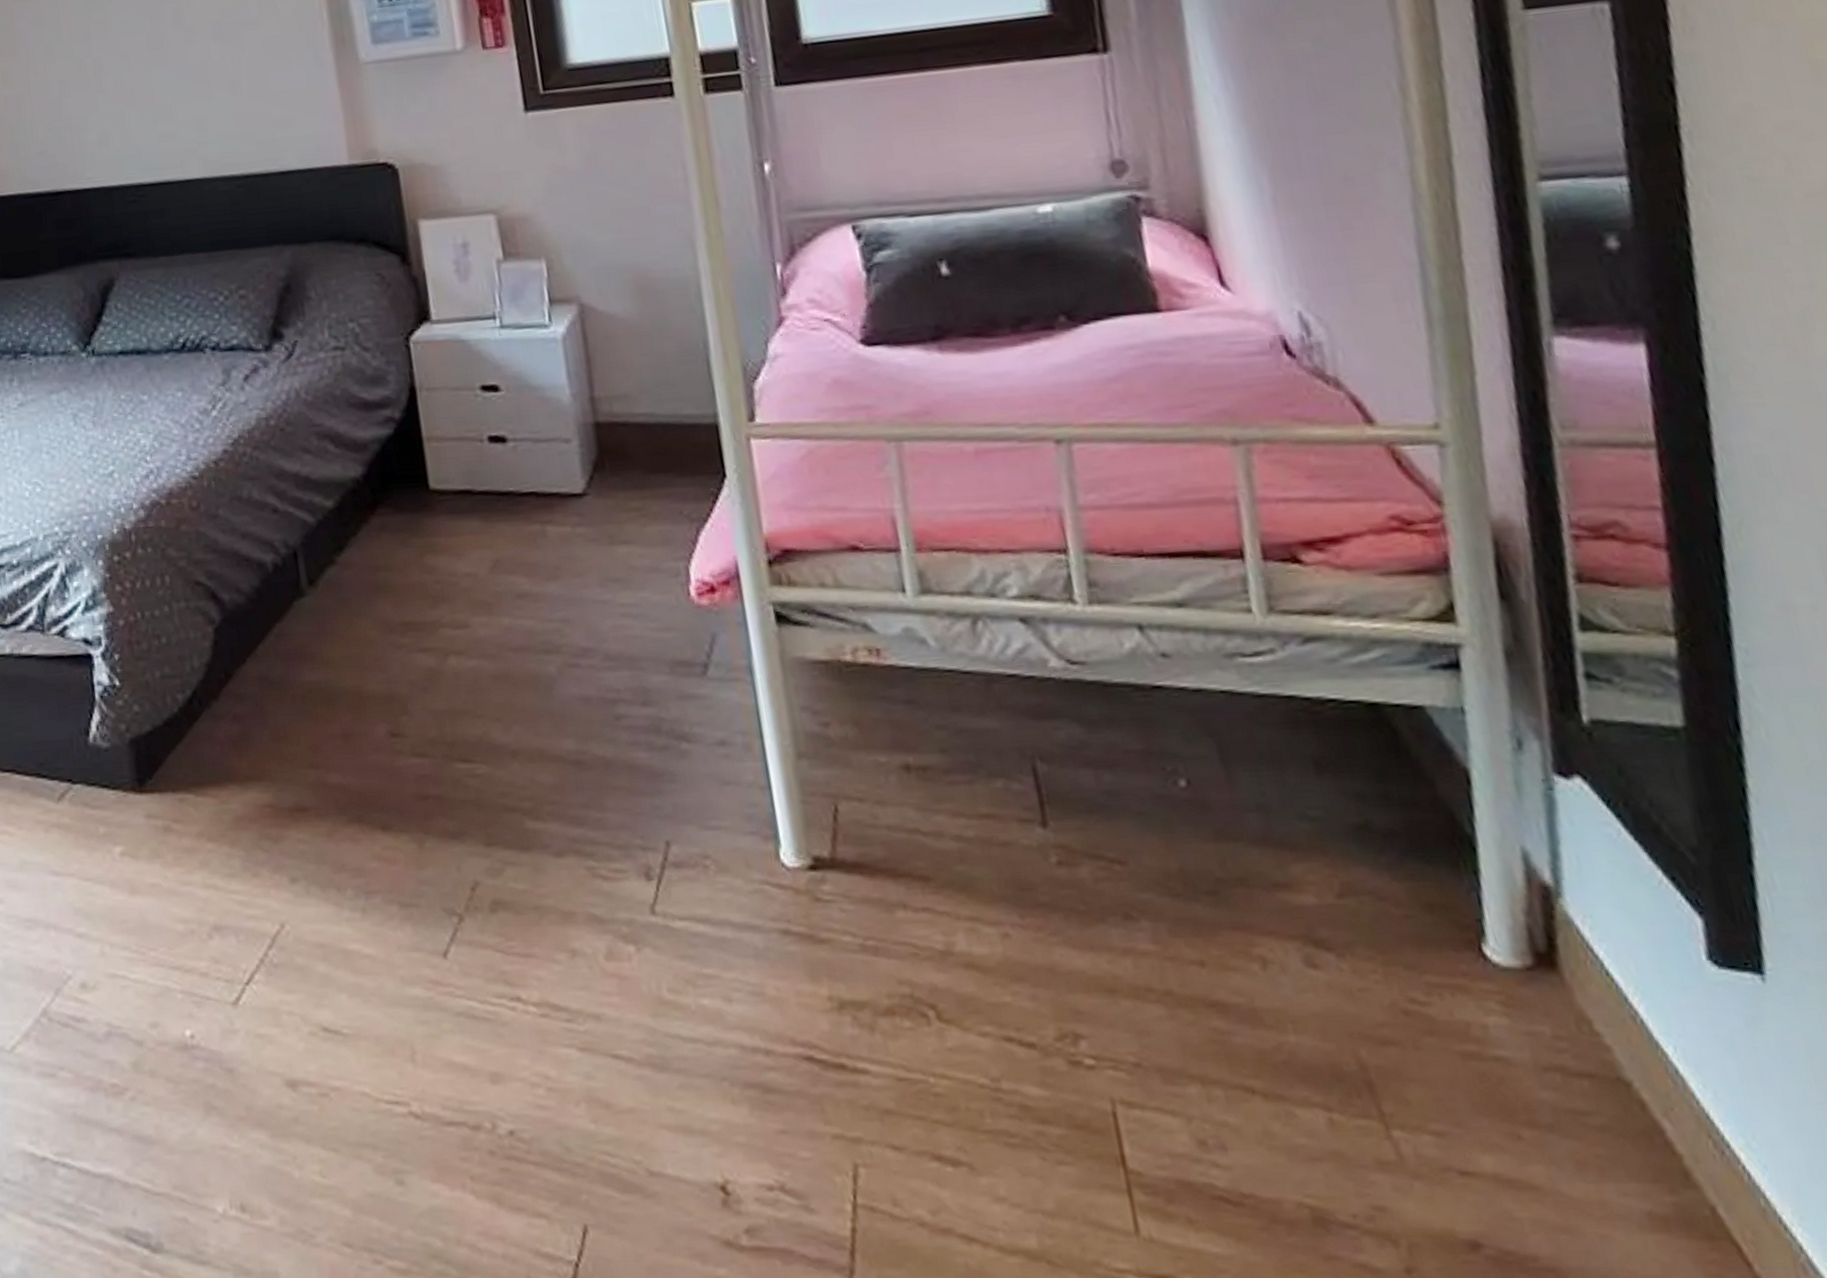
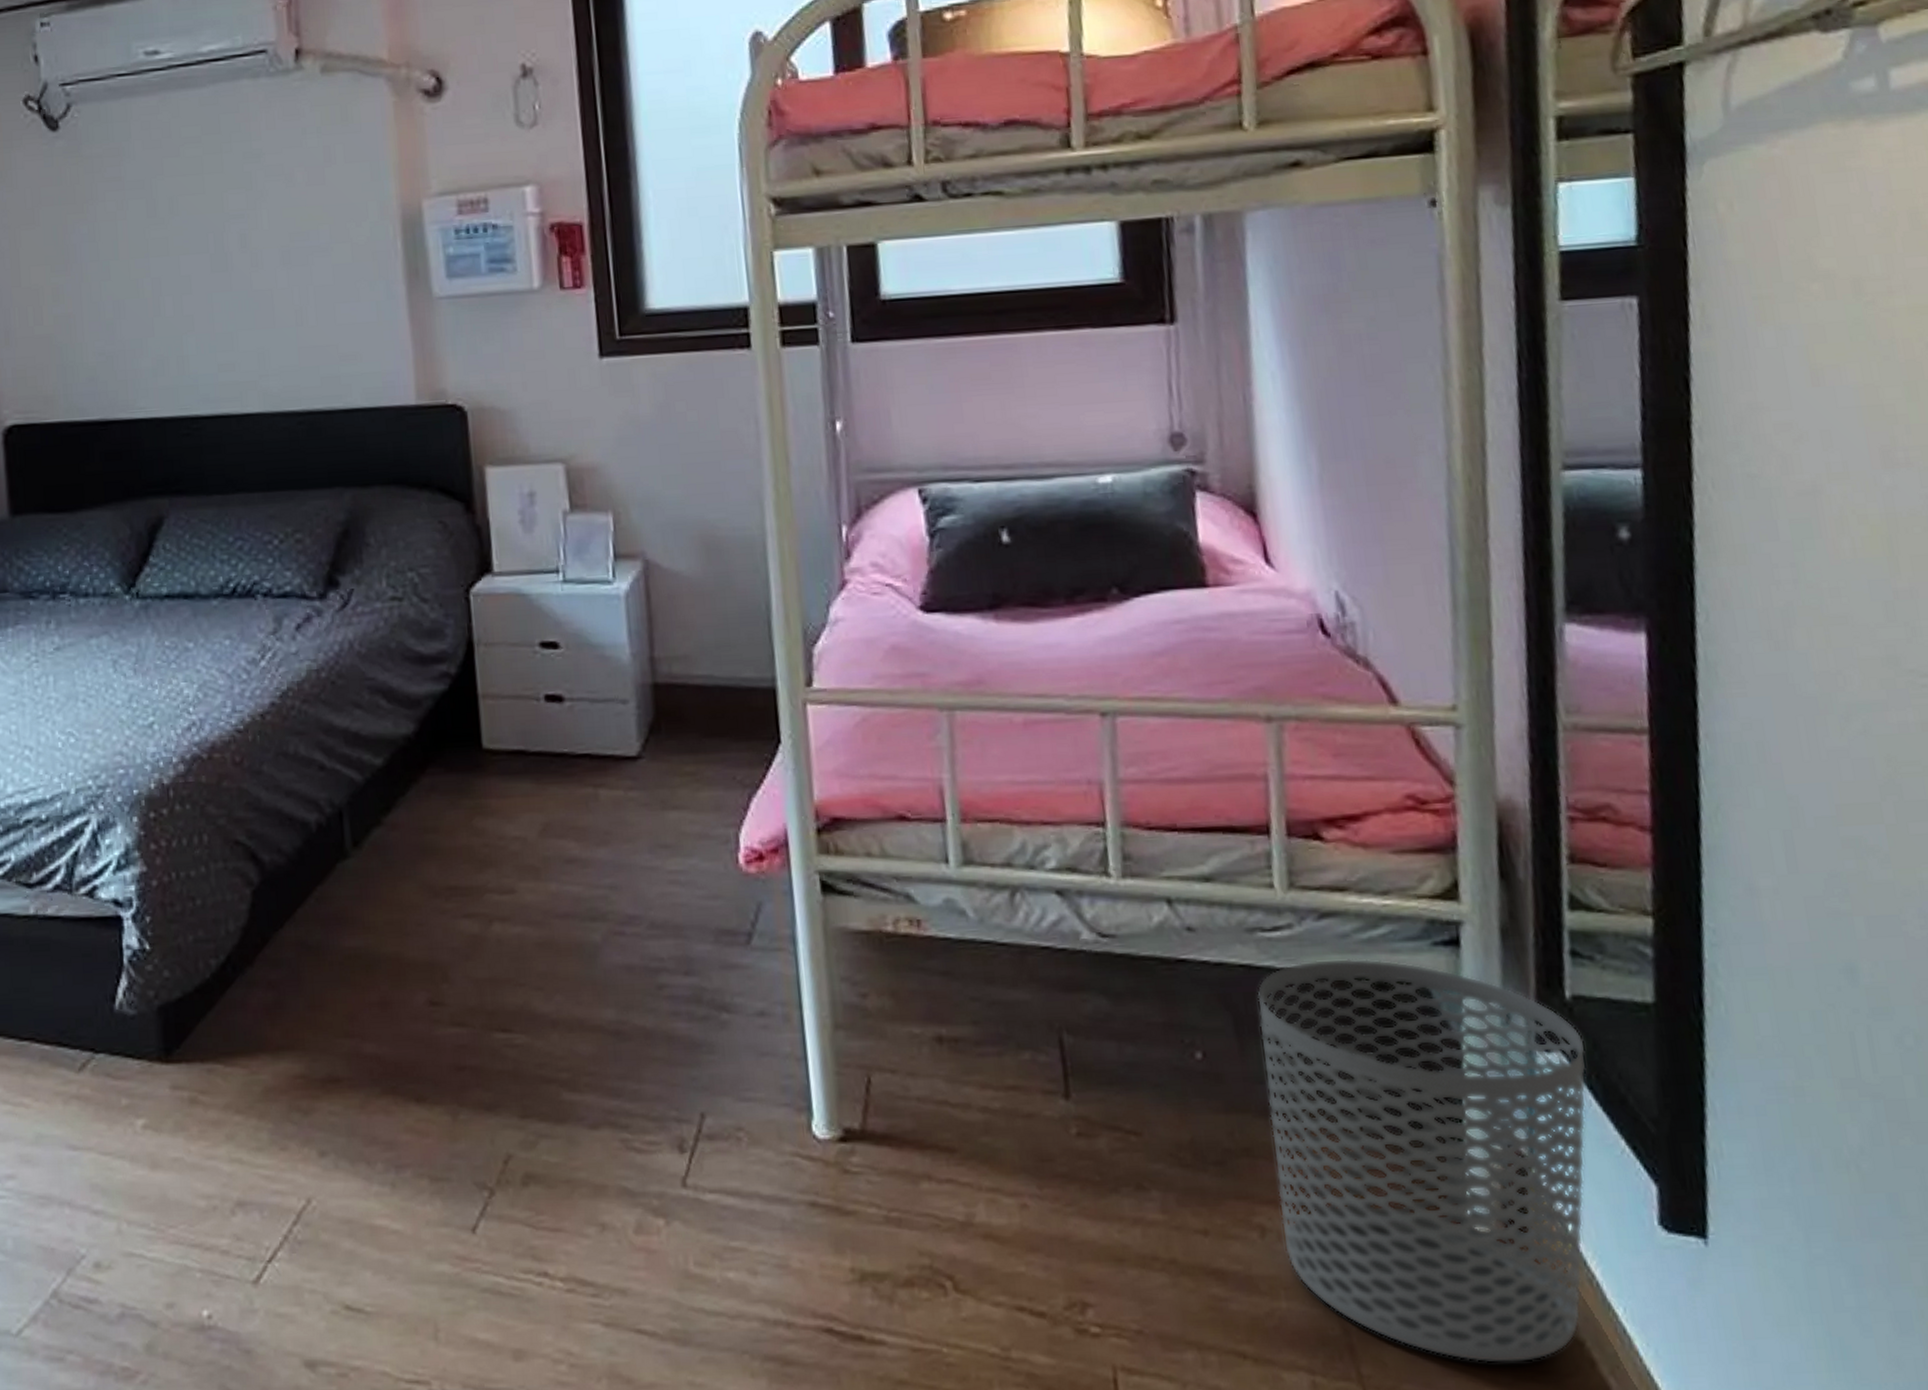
waste bin: none [1241,683,1626,1104] -> present [1257,958,1587,1364]

